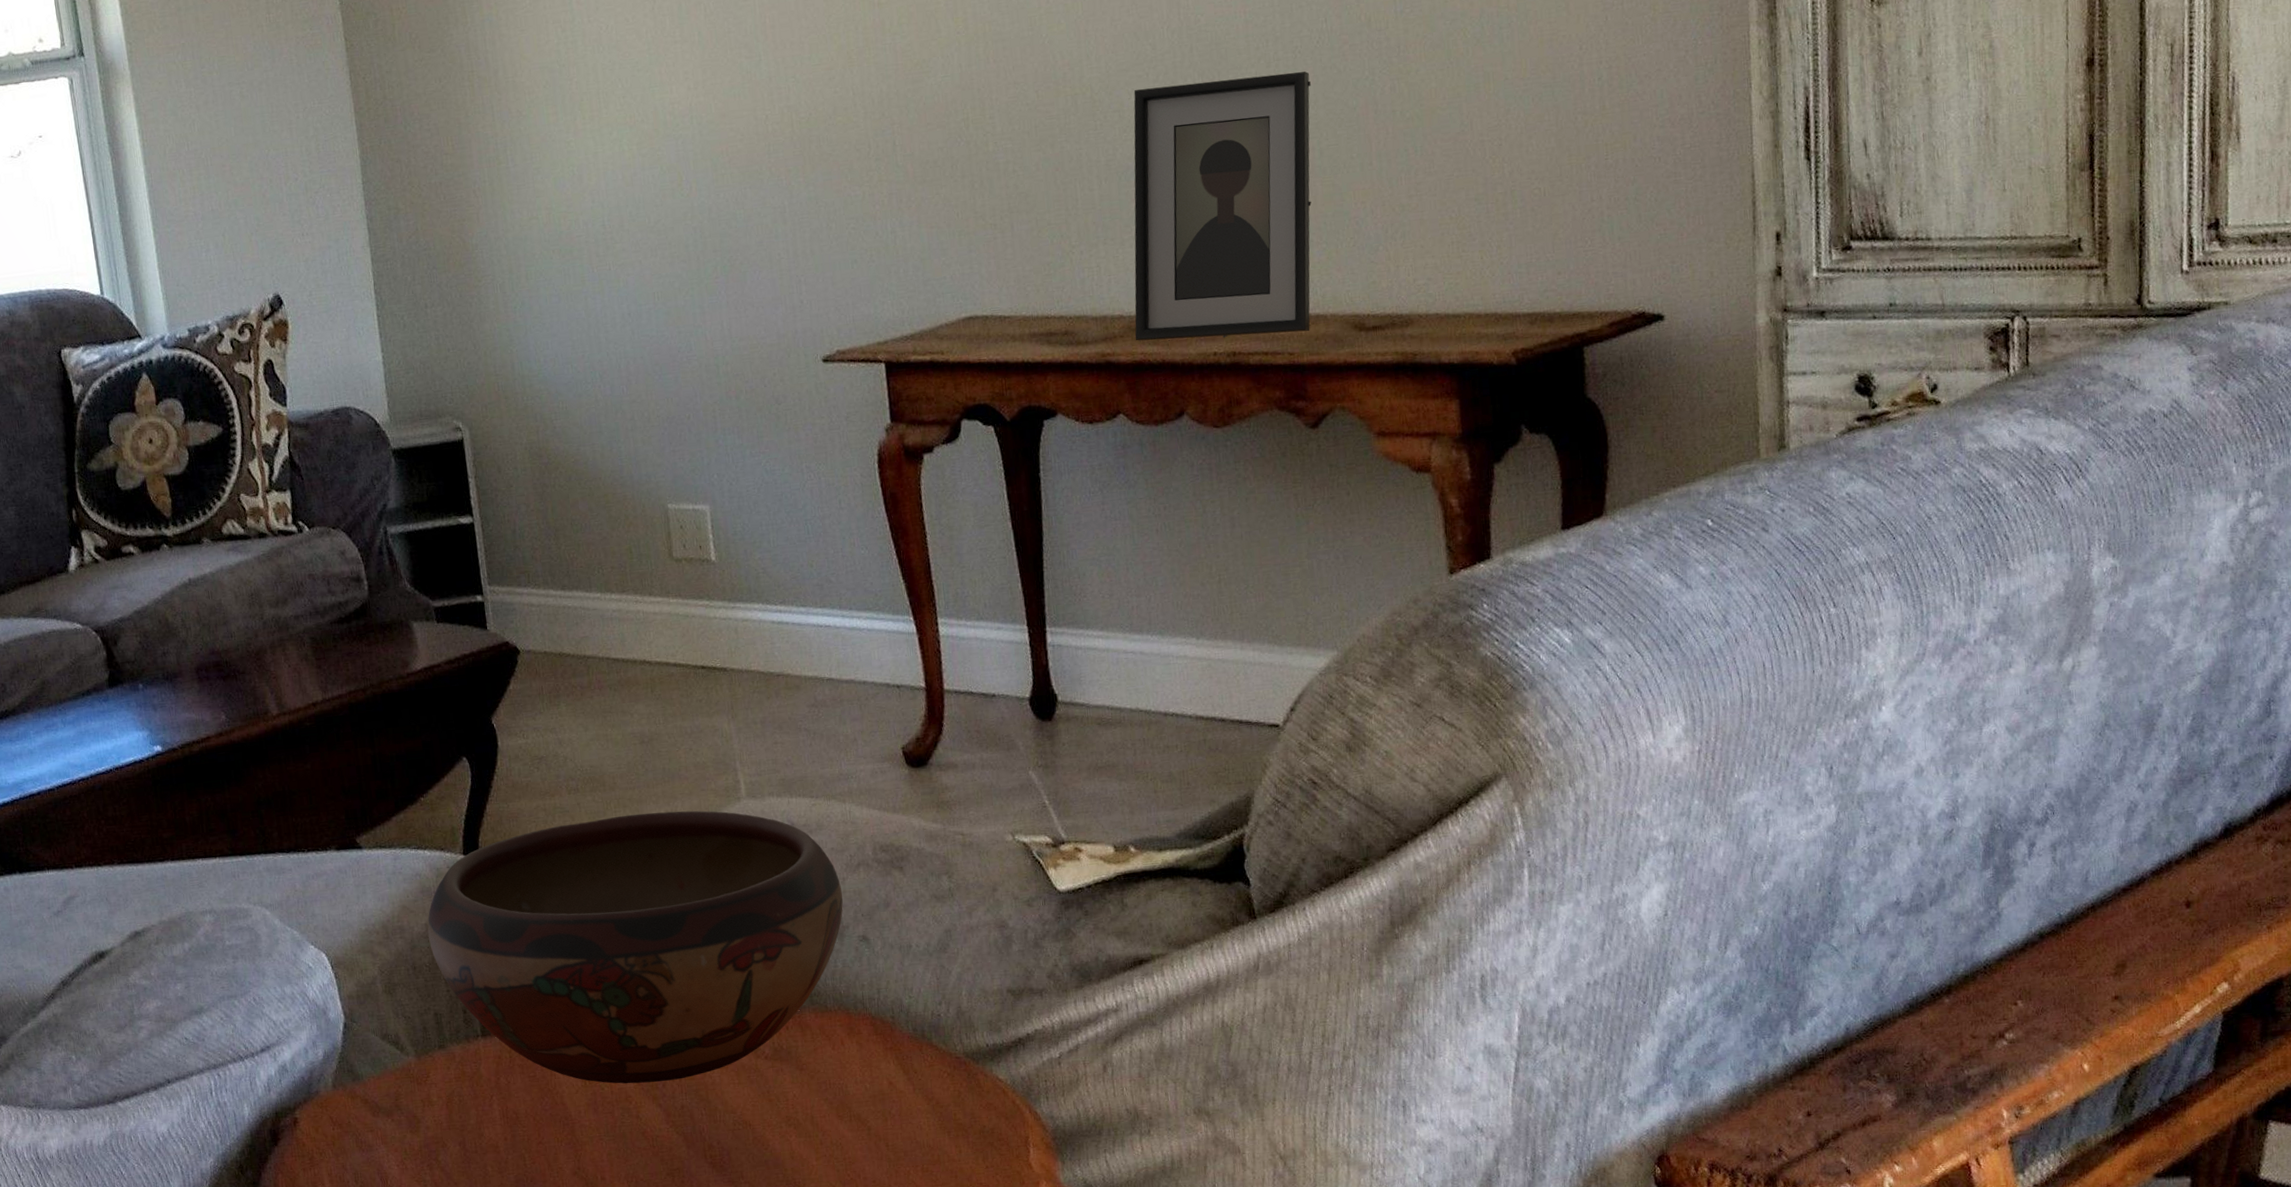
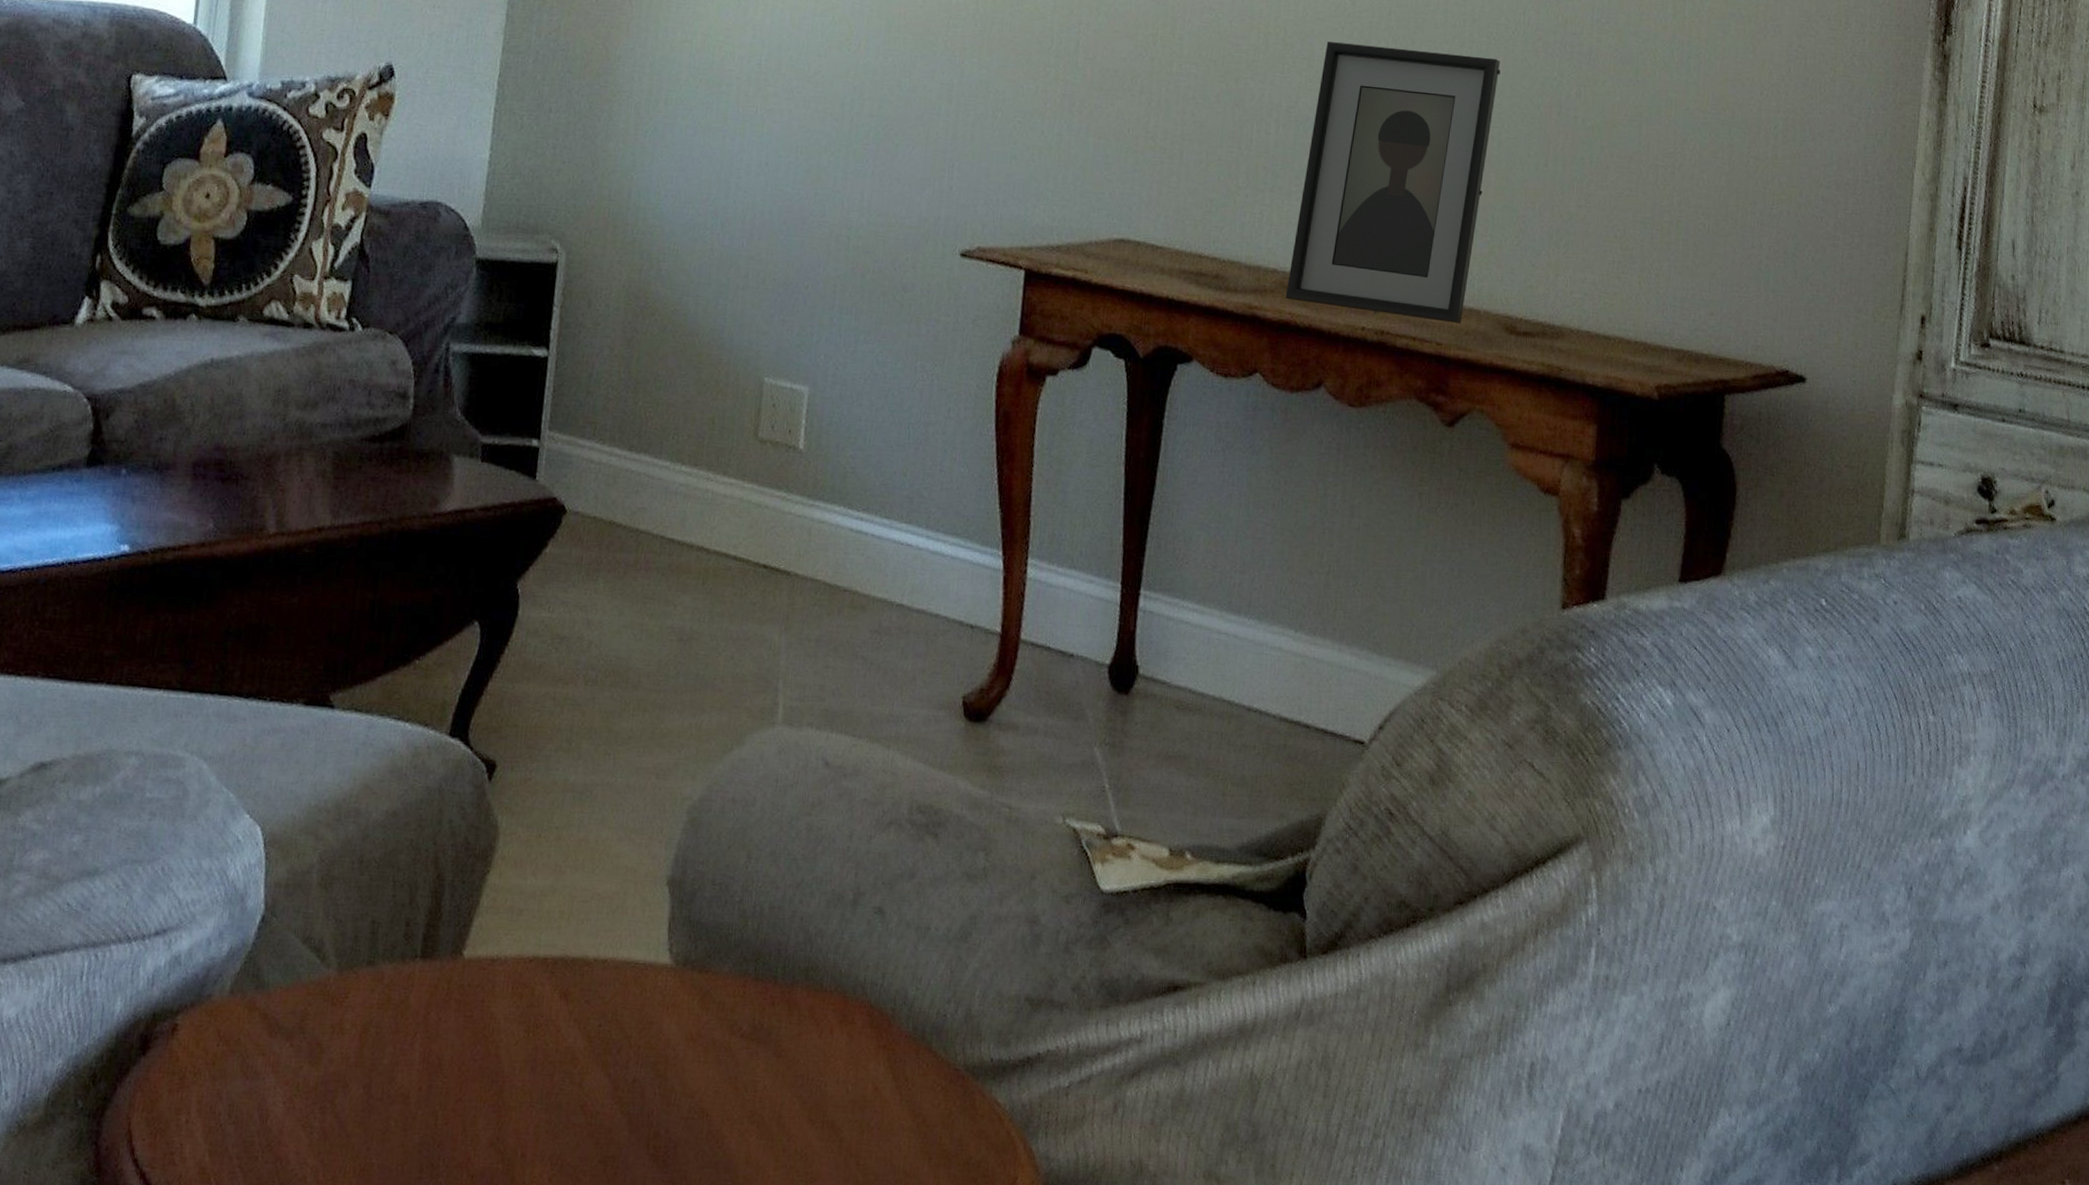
decorative bowl: present [427,810,843,1084] -> none [385,720,866,1047]

